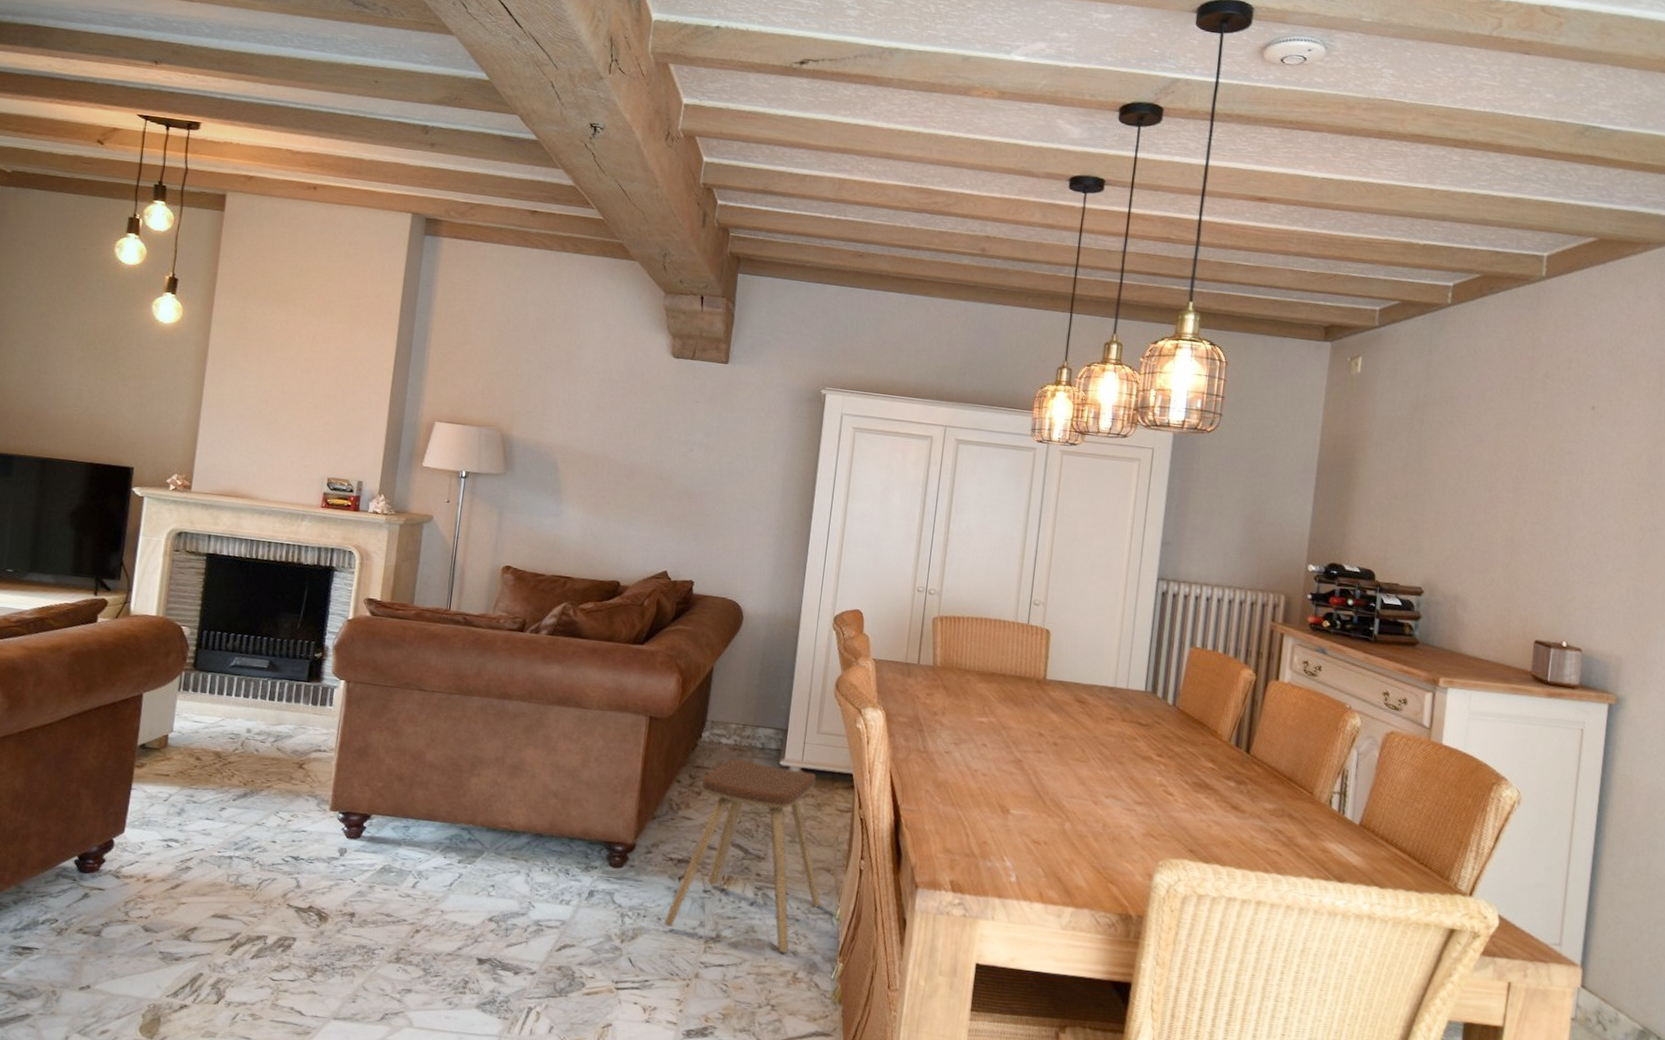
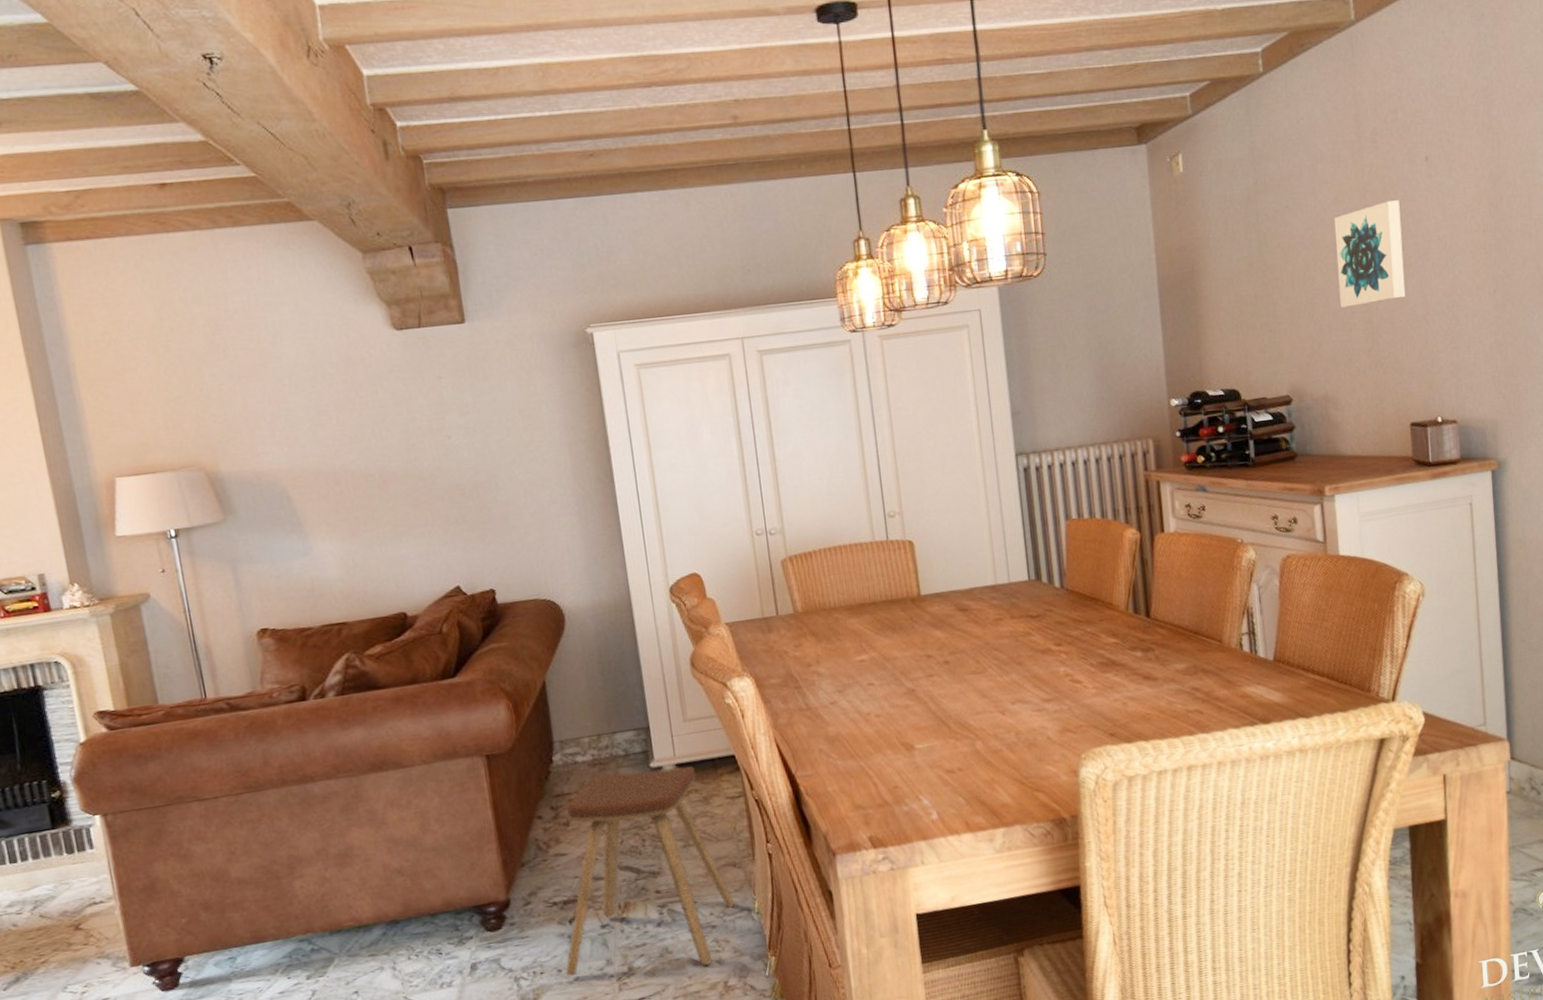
wall art: none [1485,437,1560,526] -> present [1334,200,1406,308]

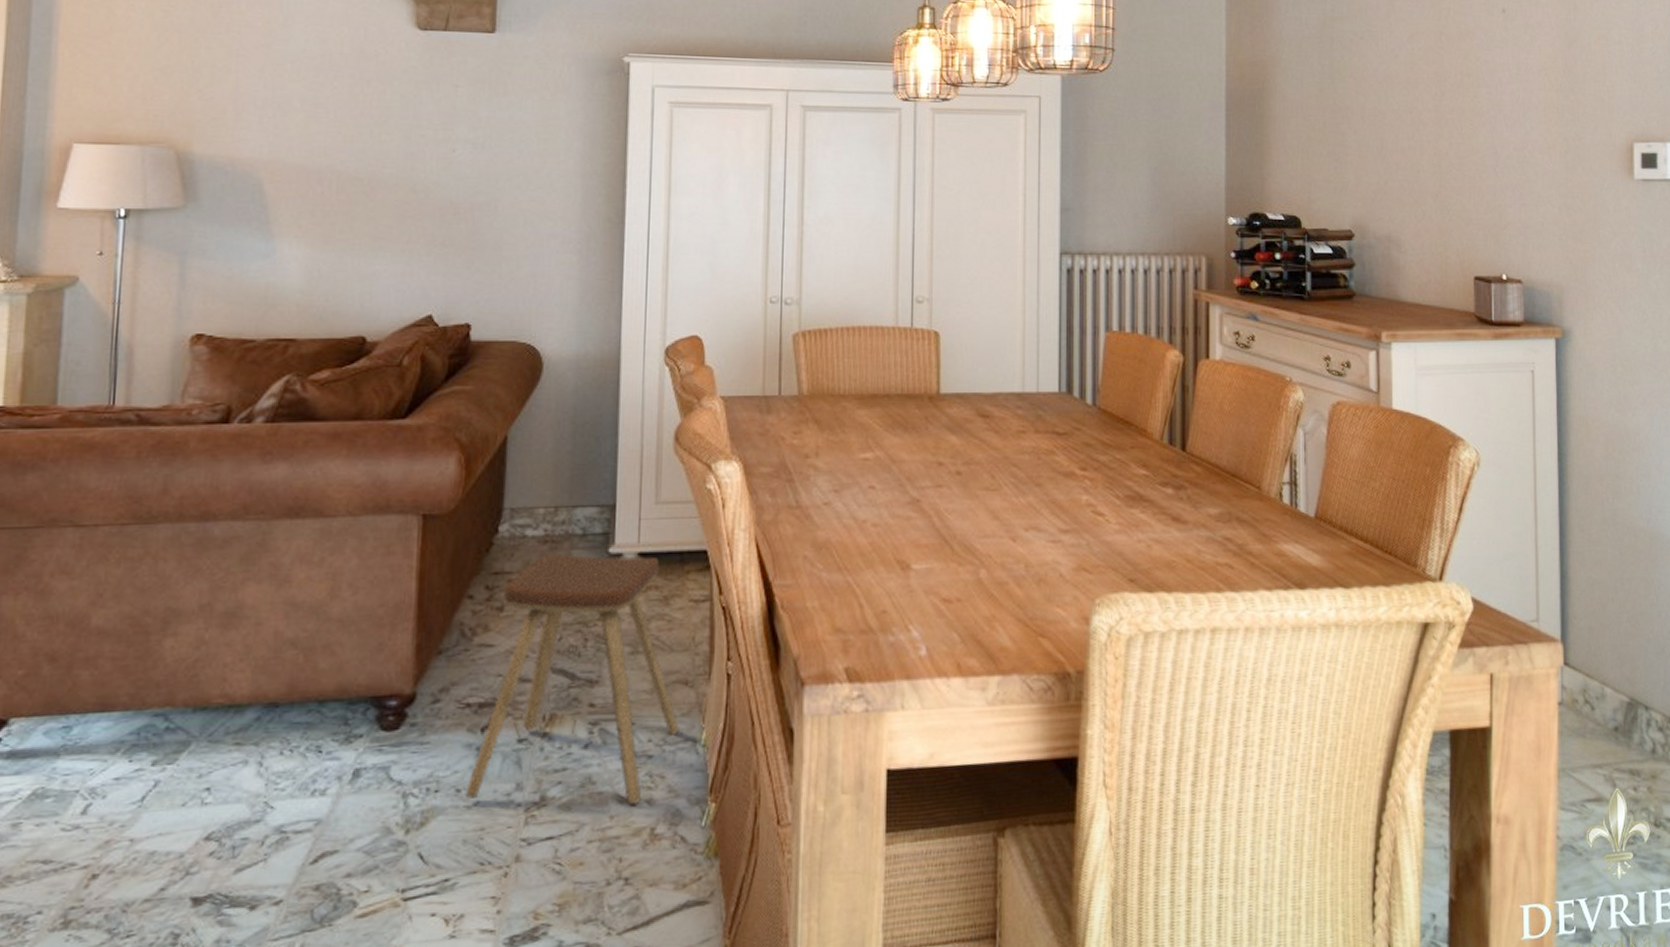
wall art: present [1334,200,1406,308] -> none [1408,47,1476,148]

